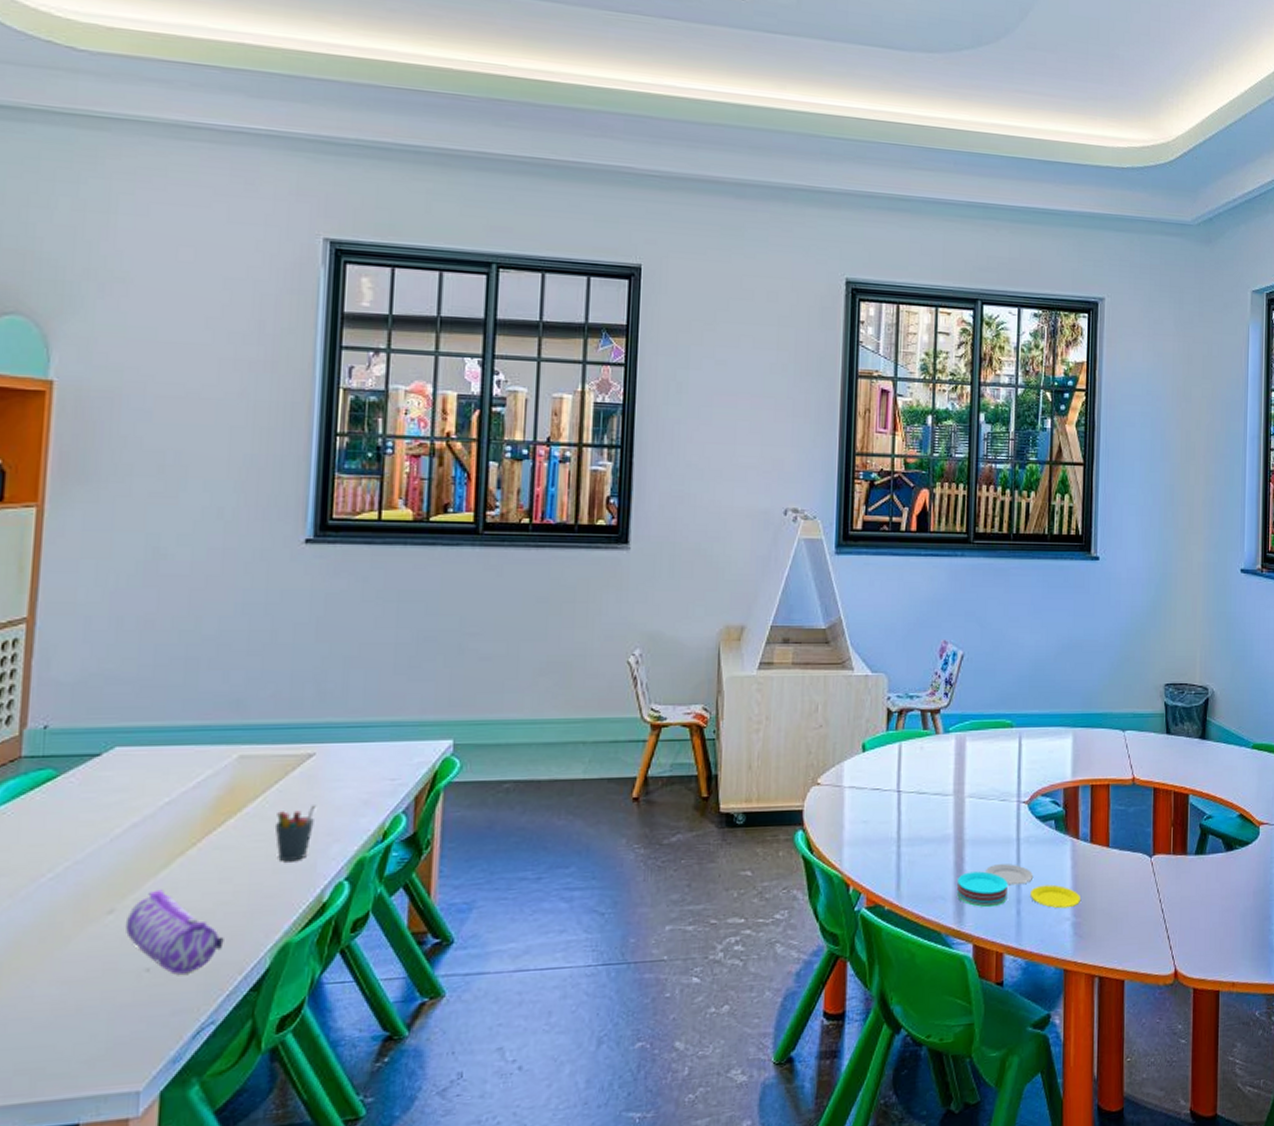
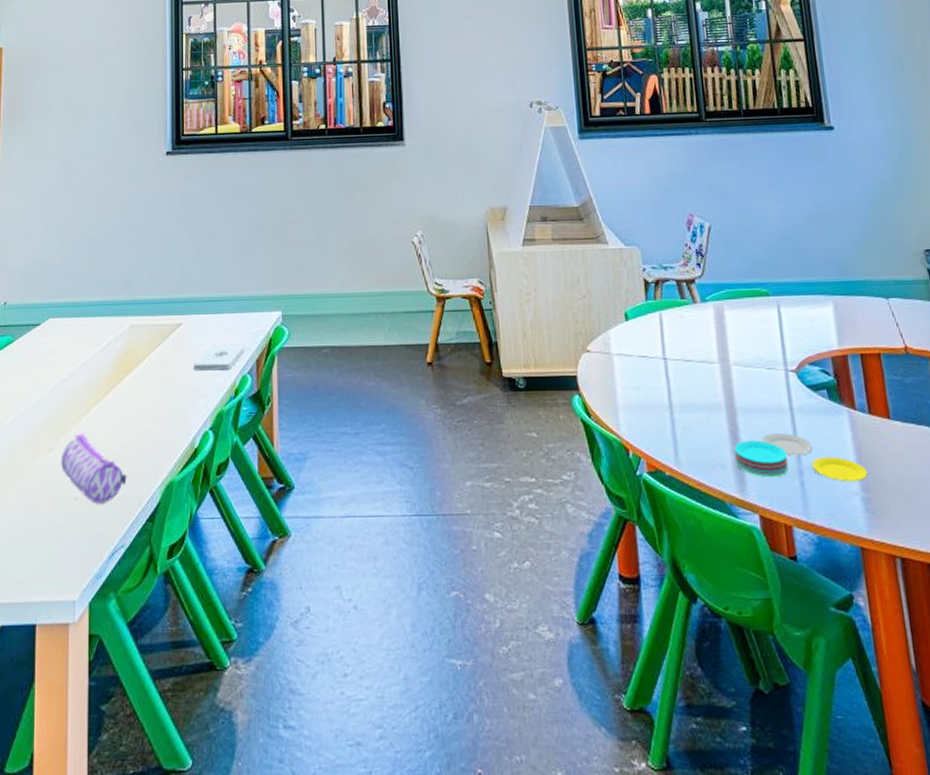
pen holder: present [274,803,317,862] -> none [157,364,186,413]
notepad: none [327,778,400,811] -> present [194,344,245,371]

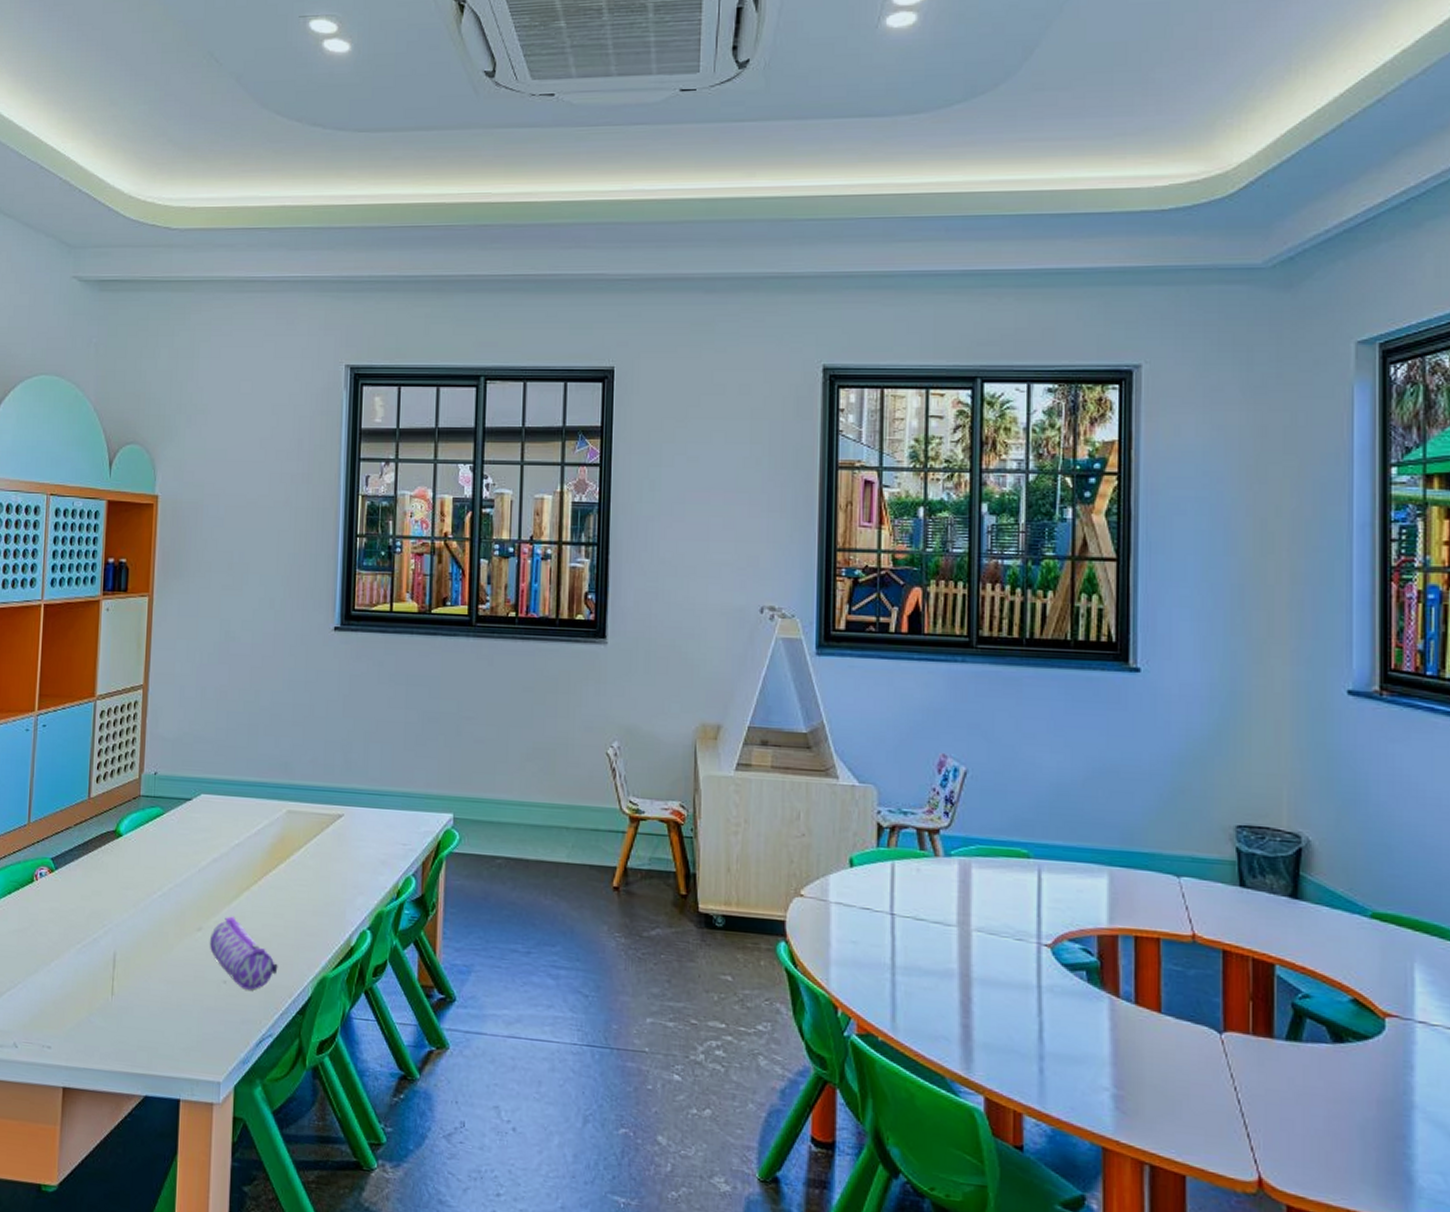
notepad: present [194,344,245,371] -> none [353,841,410,870]
plate: present [734,433,868,482] -> none [964,1011,1124,1077]

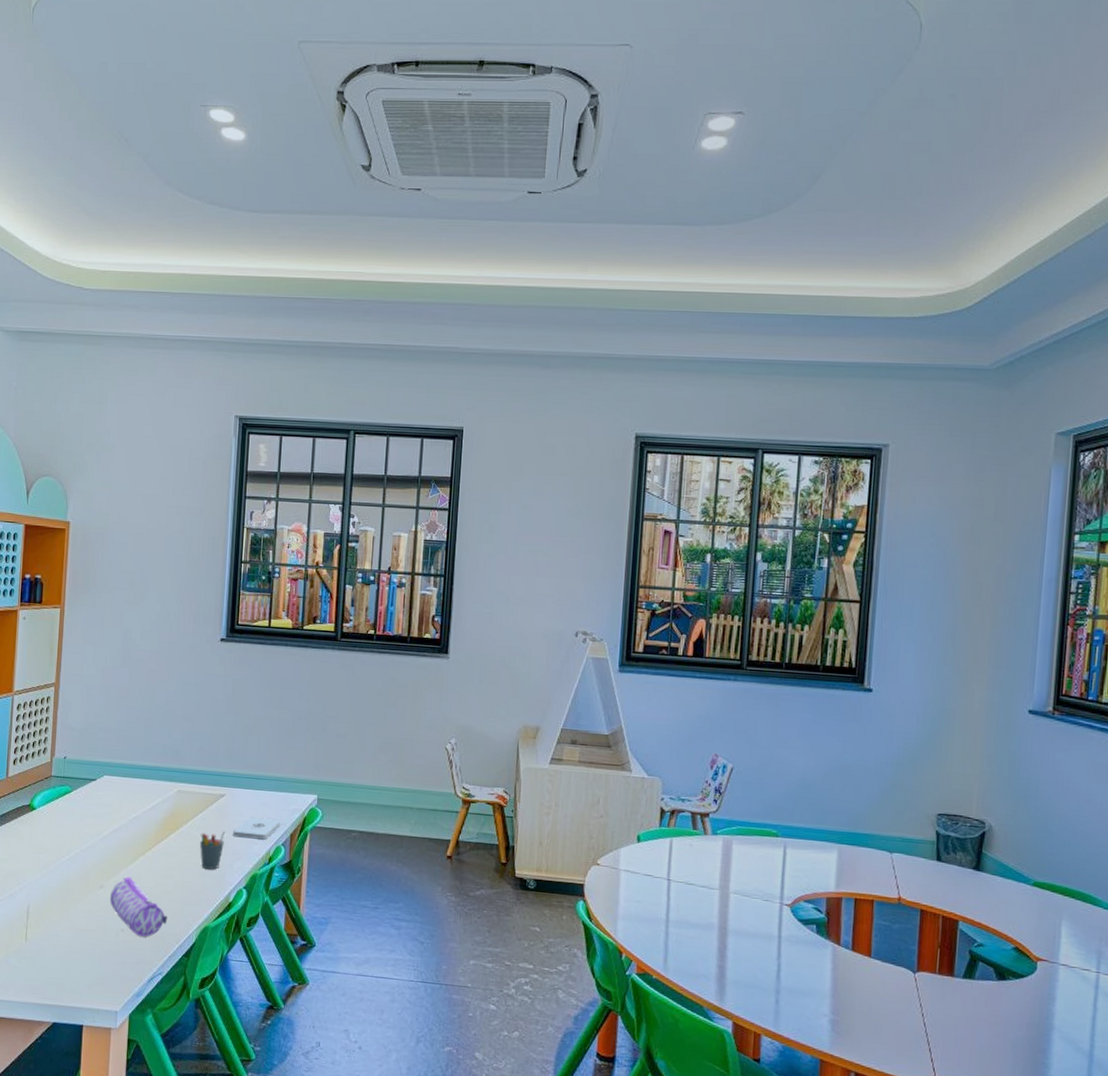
pen holder: none [314,858,345,907] -> present [199,830,226,870]
notepad: none [353,841,410,870] -> present [233,817,281,840]

